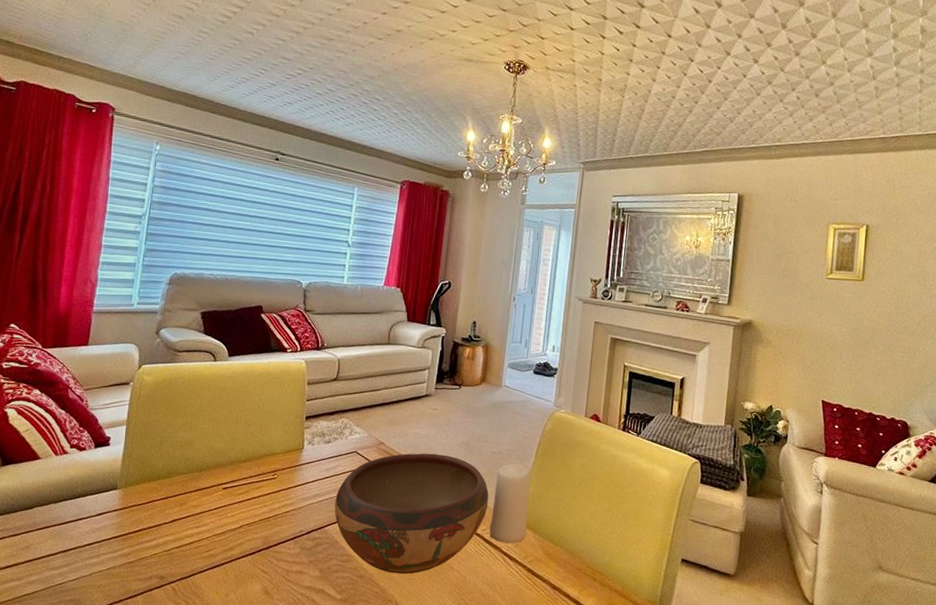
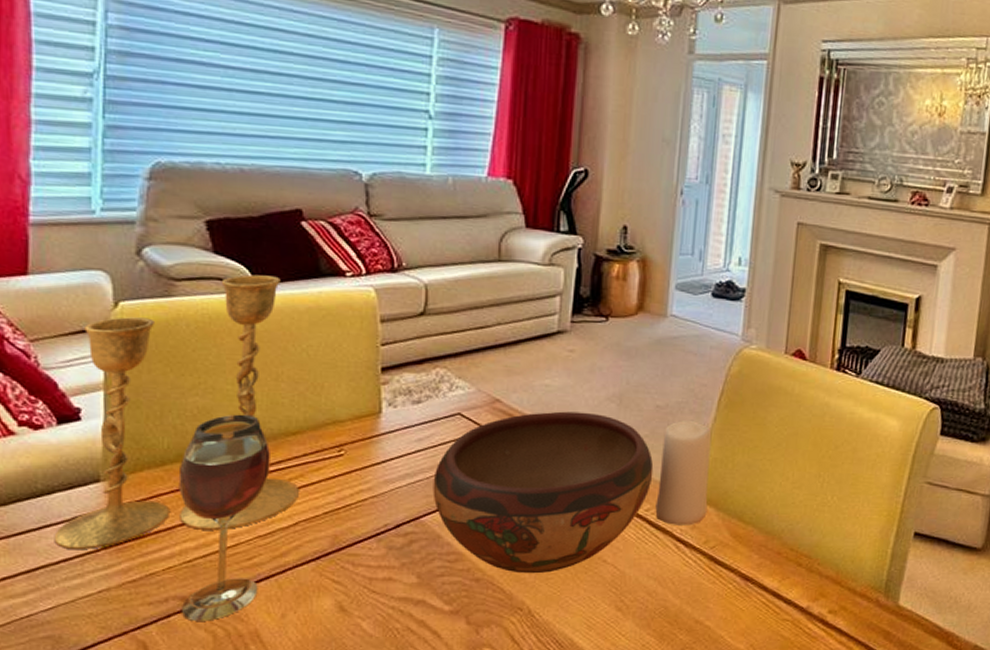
candlestick: none [83,349,245,538] -> present [54,274,299,549]
wineglass: none [160,445,228,596] -> present [178,414,270,621]

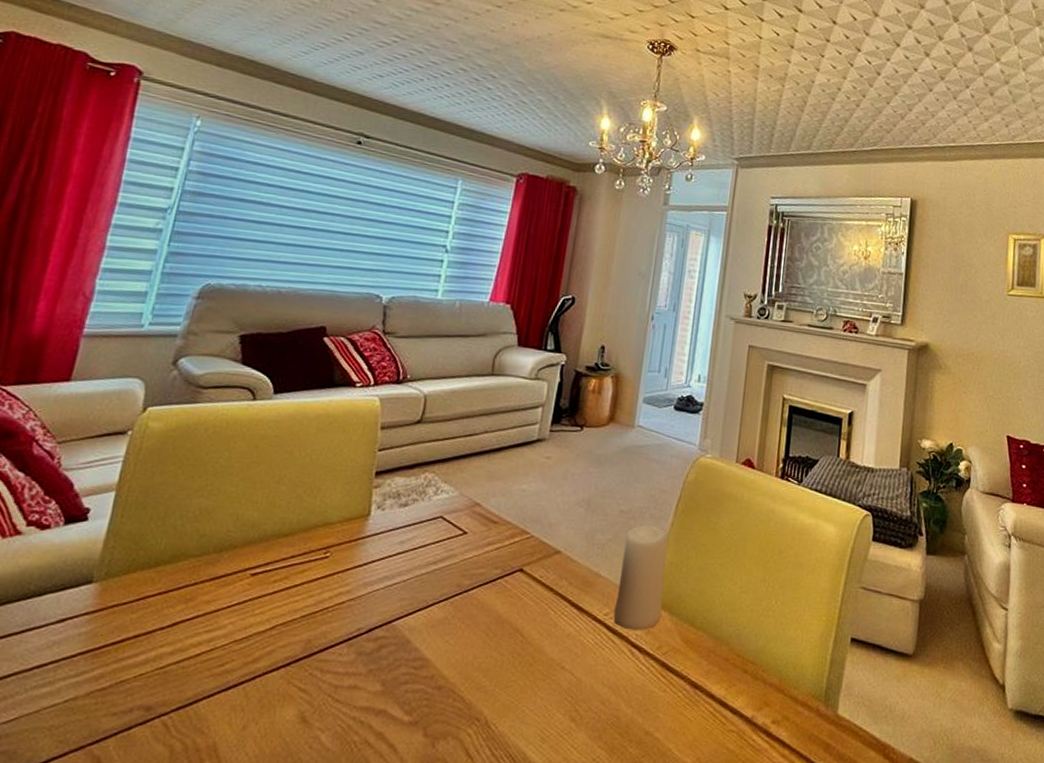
candlestick: present [54,274,299,549] -> none [33,384,297,654]
wineglass: present [178,414,270,621] -> none [143,515,261,734]
decorative bowl: present [433,411,654,574] -> none [407,515,615,681]

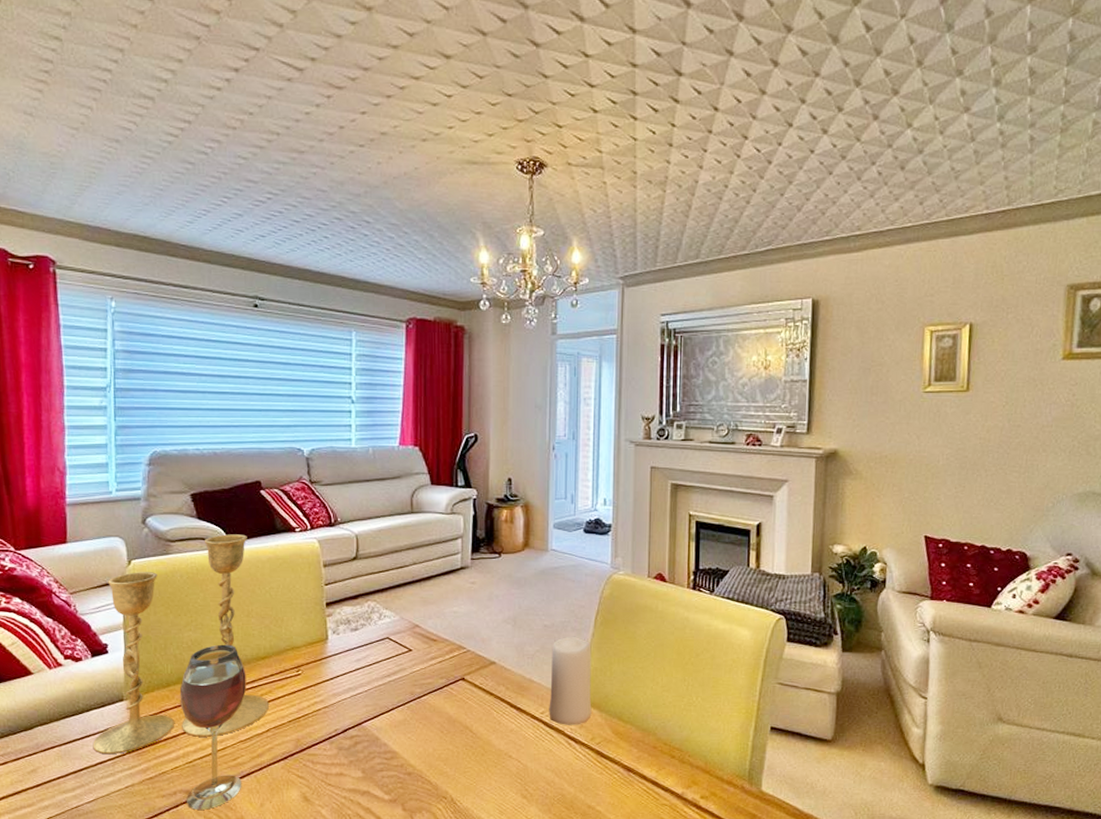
candlestick: none [33,384,297,654] -> present [92,534,269,754]
wineglass: none [143,515,261,734] -> present [179,644,247,810]

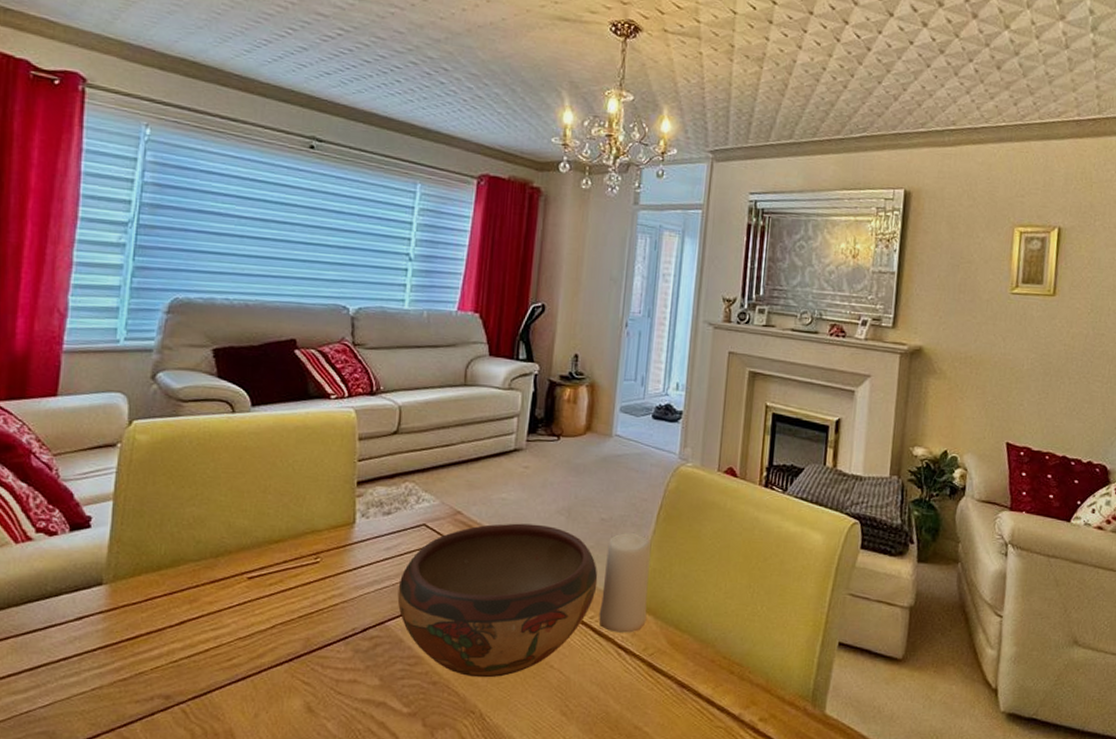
candlestick: present [92,534,269,754] -> none [57,397,278,649]
wineglass: present [179,644,247,810] -> none [165,523,255,719]
decorative bowl: none [370,633,545,768] -> present [397,523,598,678]

